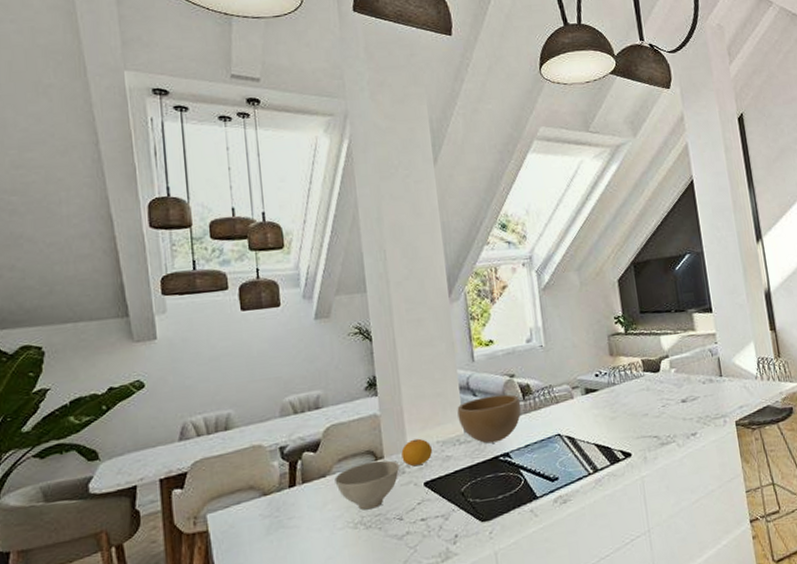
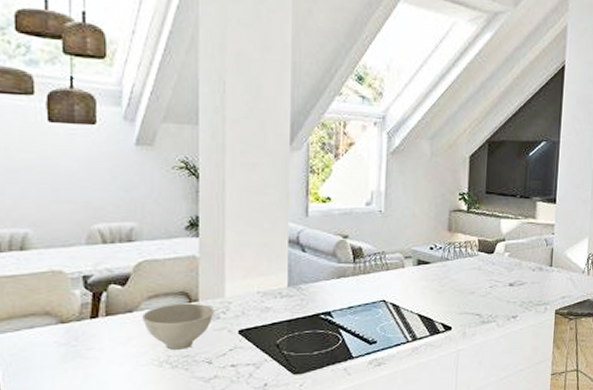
fruit: present [401,438,433,466] -> none [218,286,252,313]
bowl: present [457,394,522,444] -> none [283,254,351,300]

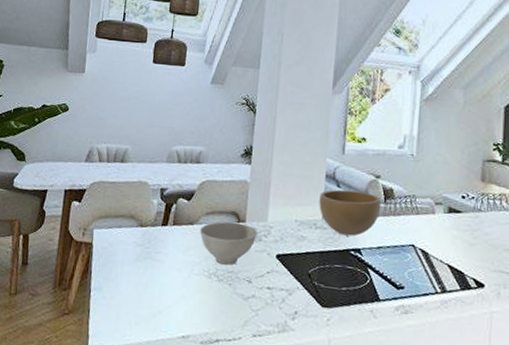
bowl: none [283,254,351,300] -> present [319,189,382,237]

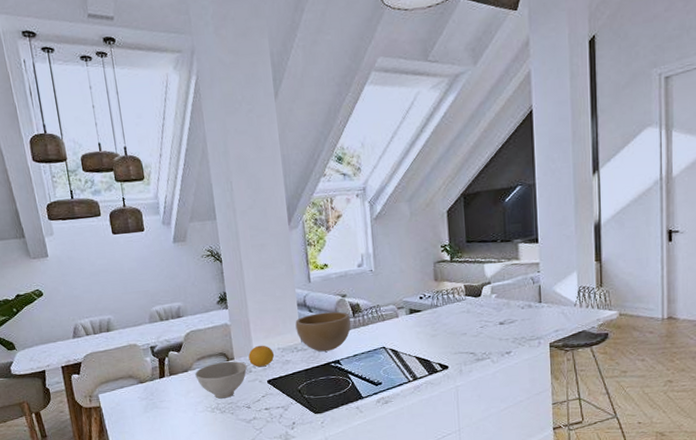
fruit: none [261,212,290,238] -> present [248,345,275,367]

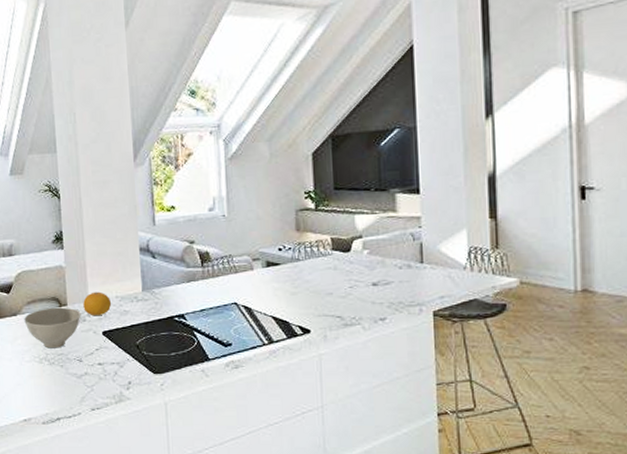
bowl: present [295,311,352,352] -> none [136,259,199,304]

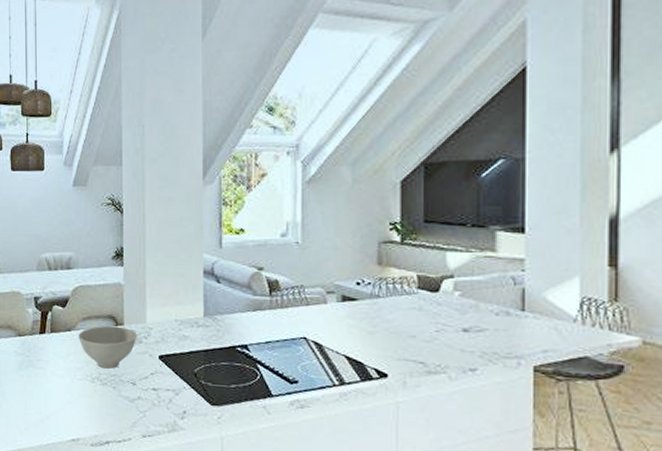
fruit: present [83,291,112,316] -> none [140,313,171,339]

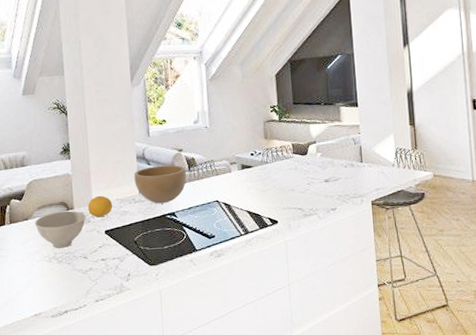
fruit: none [140,313,171,339] -> present [88,195,113,217]
bowl: none [199,285,267,333] -> present [134,165,187,204]

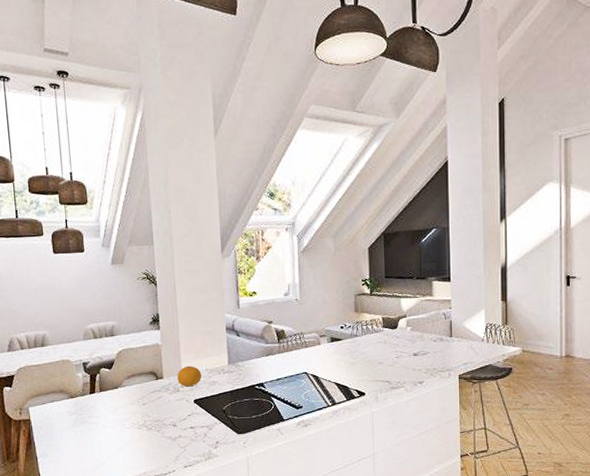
bowl: present [35,210,86,248] -> none [124,380,176,416]
bowl: present [134,165,187,204] -> none [223,336,276,375]

